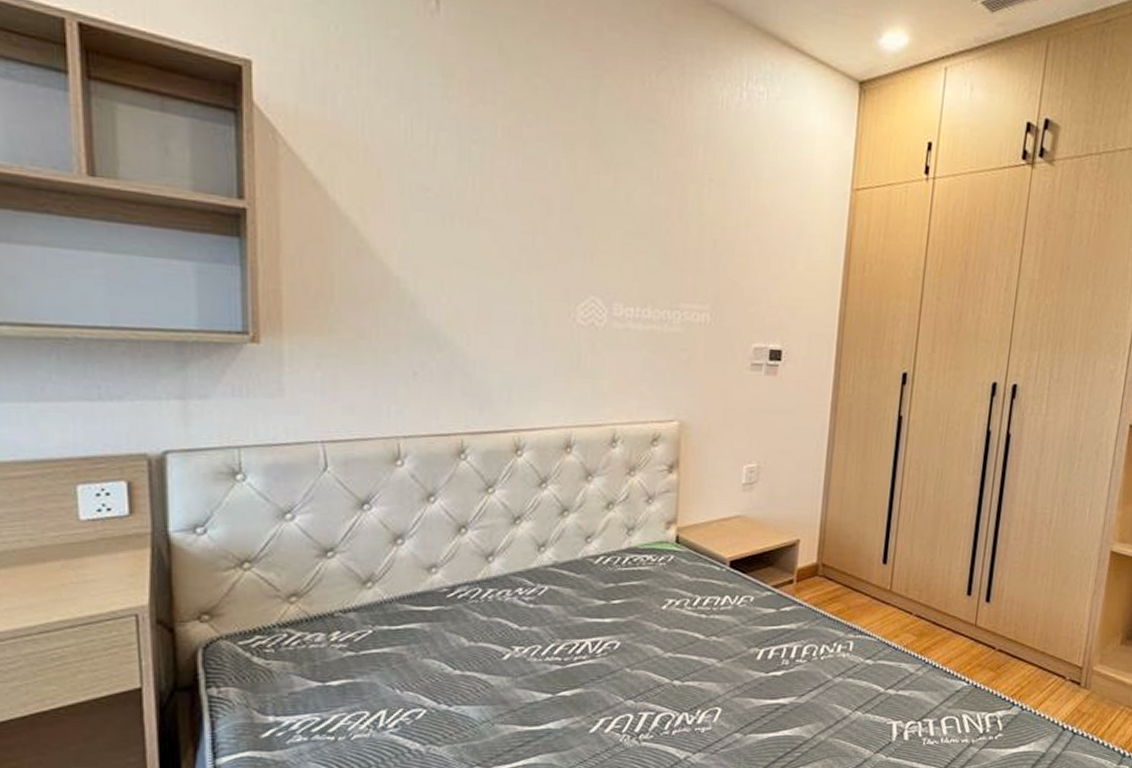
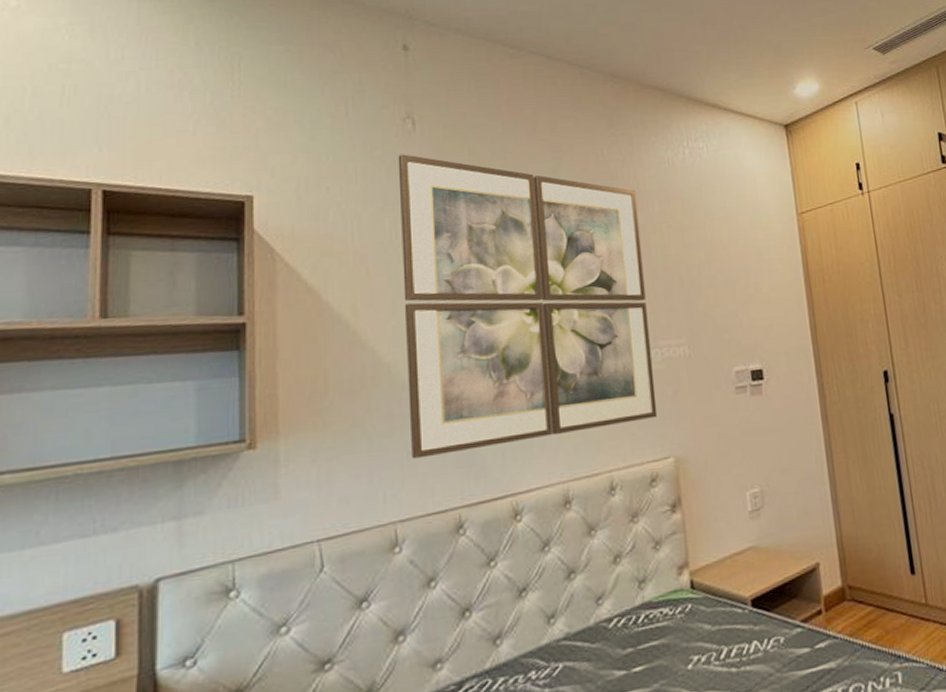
wall art: none [417,38,681,381] -> present [398,154,658,459]

